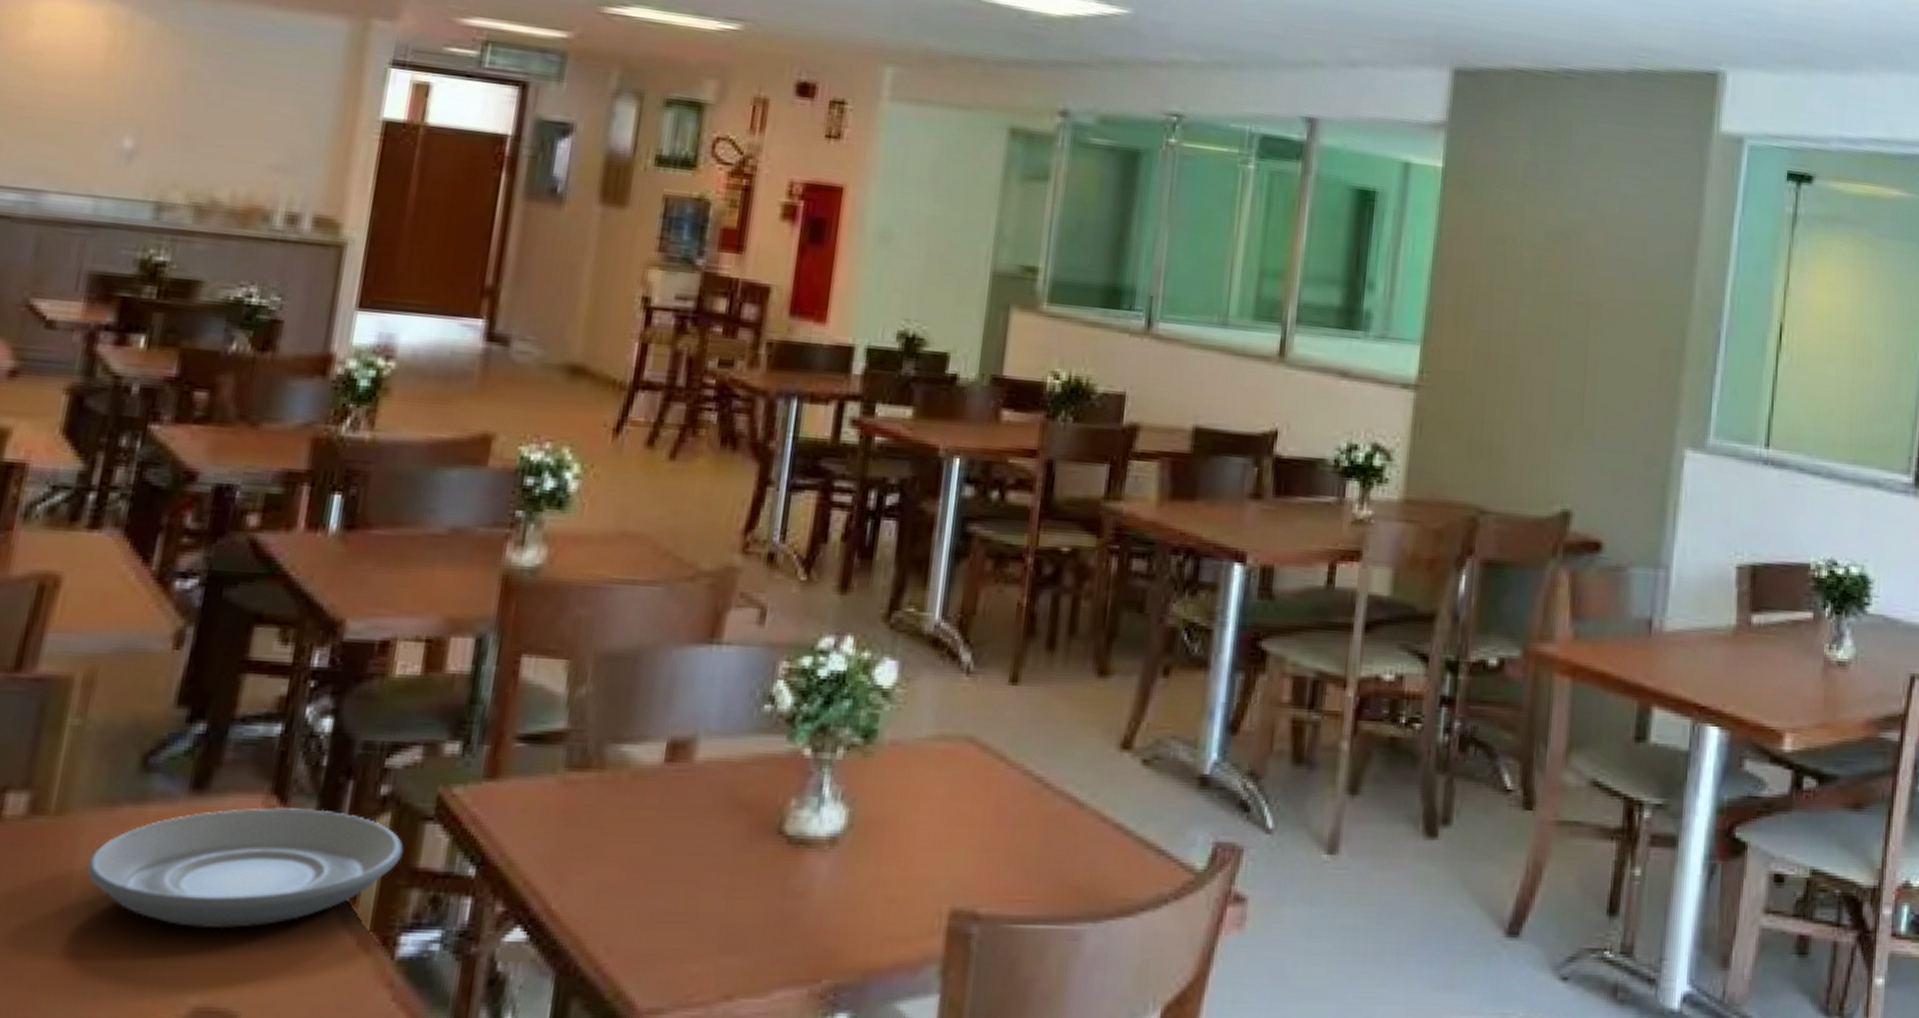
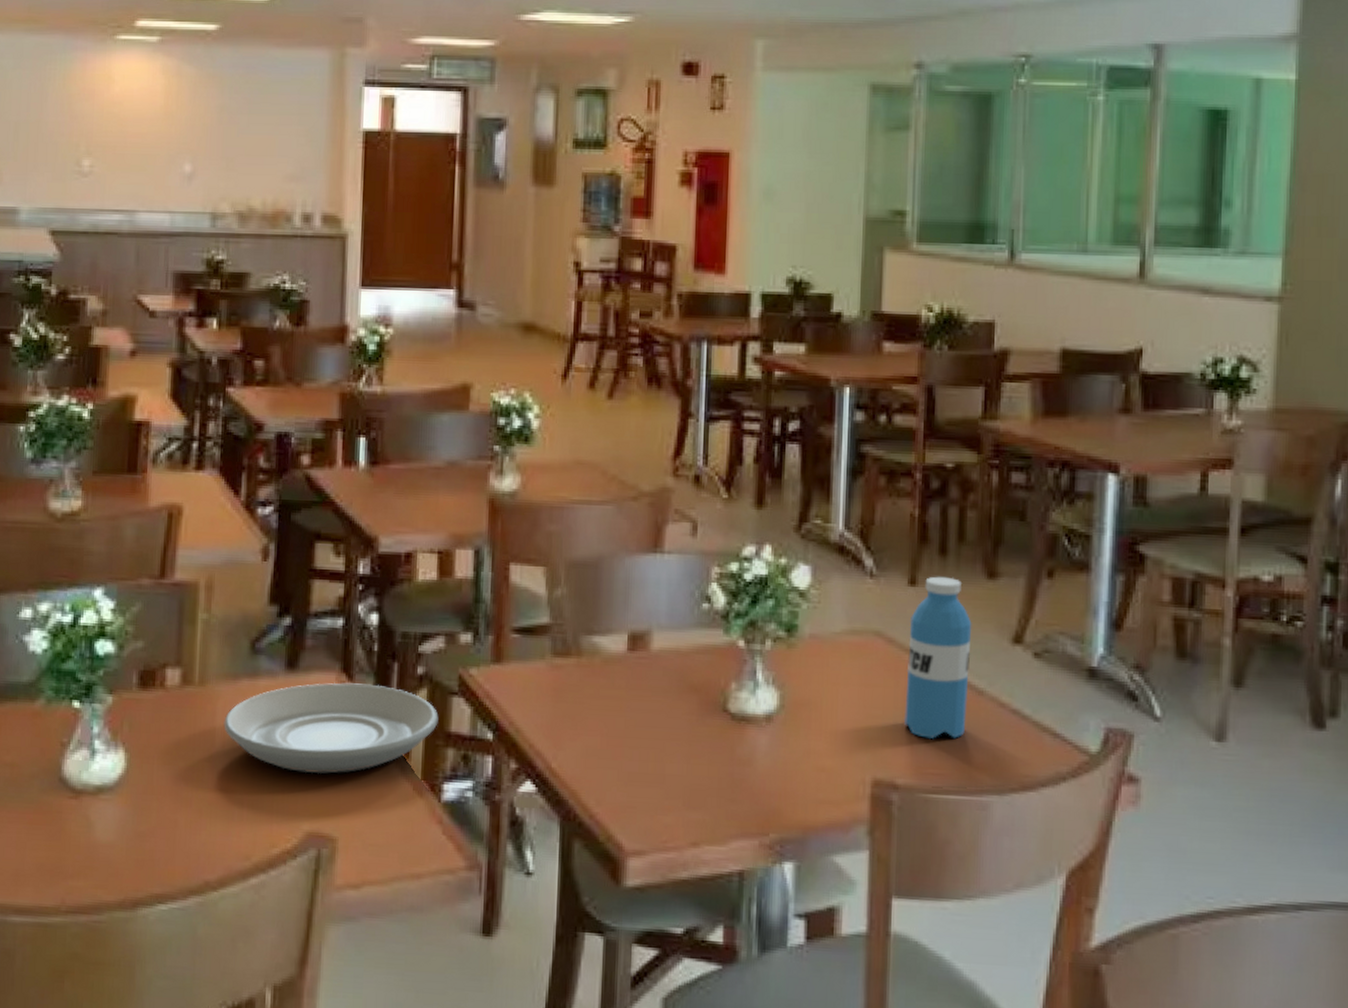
water bottle: none [991,673,1078,861] -> present [903,576,972,740]

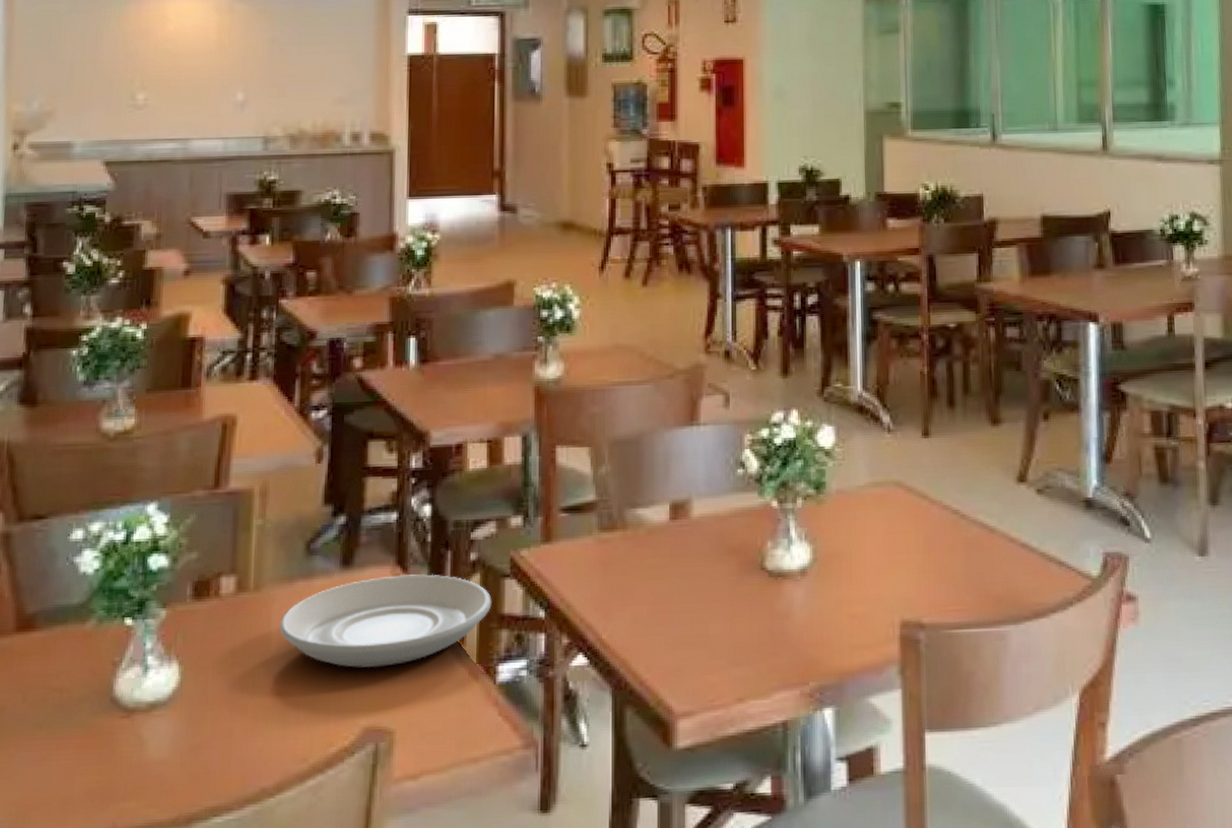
water bottle: present [903,576,972,740] -> none [925,426,982,578]

